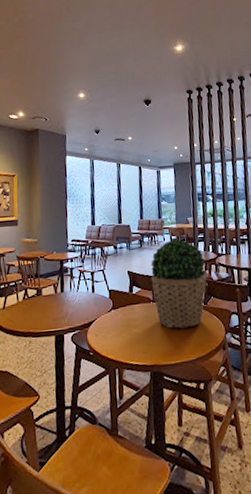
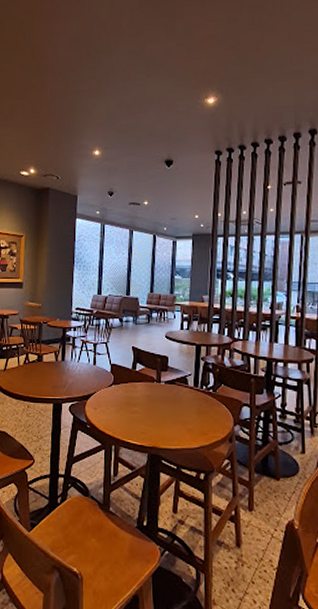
potted plant: present [150,239,207,329] -> none [157,318,219,414]

